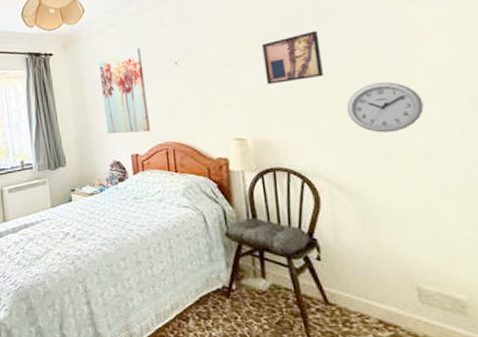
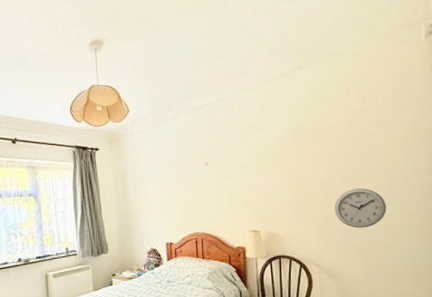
wall art: present [98,48,151,134] -> none [140,148,184,225]
wall art: present [262,30,323,84] -> none [275,143,319,186]

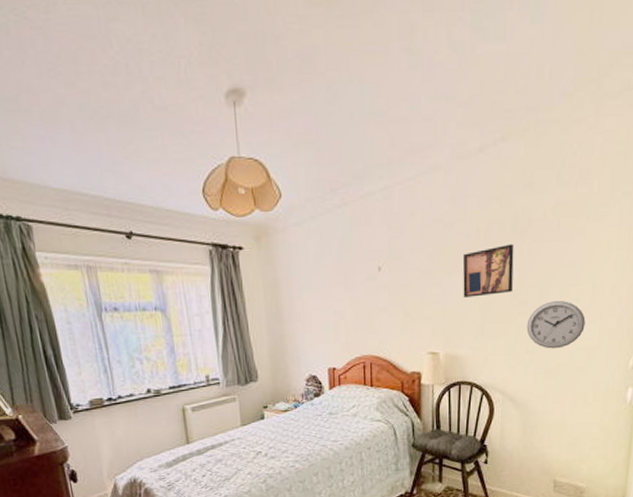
wall art: none [275,143,319,186] -> present [463,243,514,298]

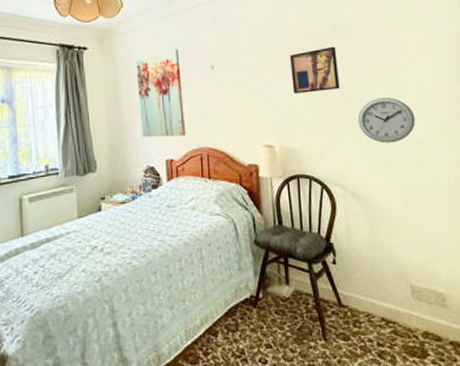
wall art: none [296,248,350,346] -> present [136,49,186,138]

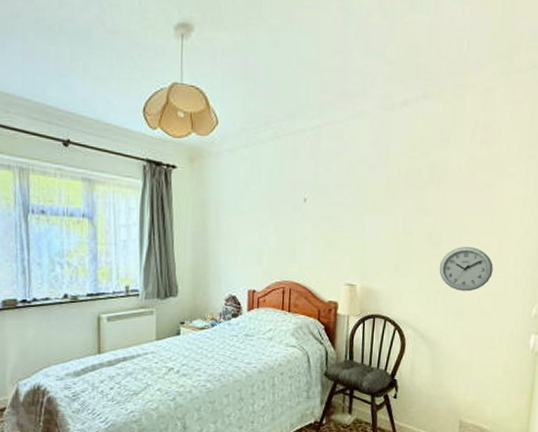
wall art: present [136,49,186,138] -> none [226,177,272,268]
wall art: present [290,46,340,94] -> none [381,190,431,236]

